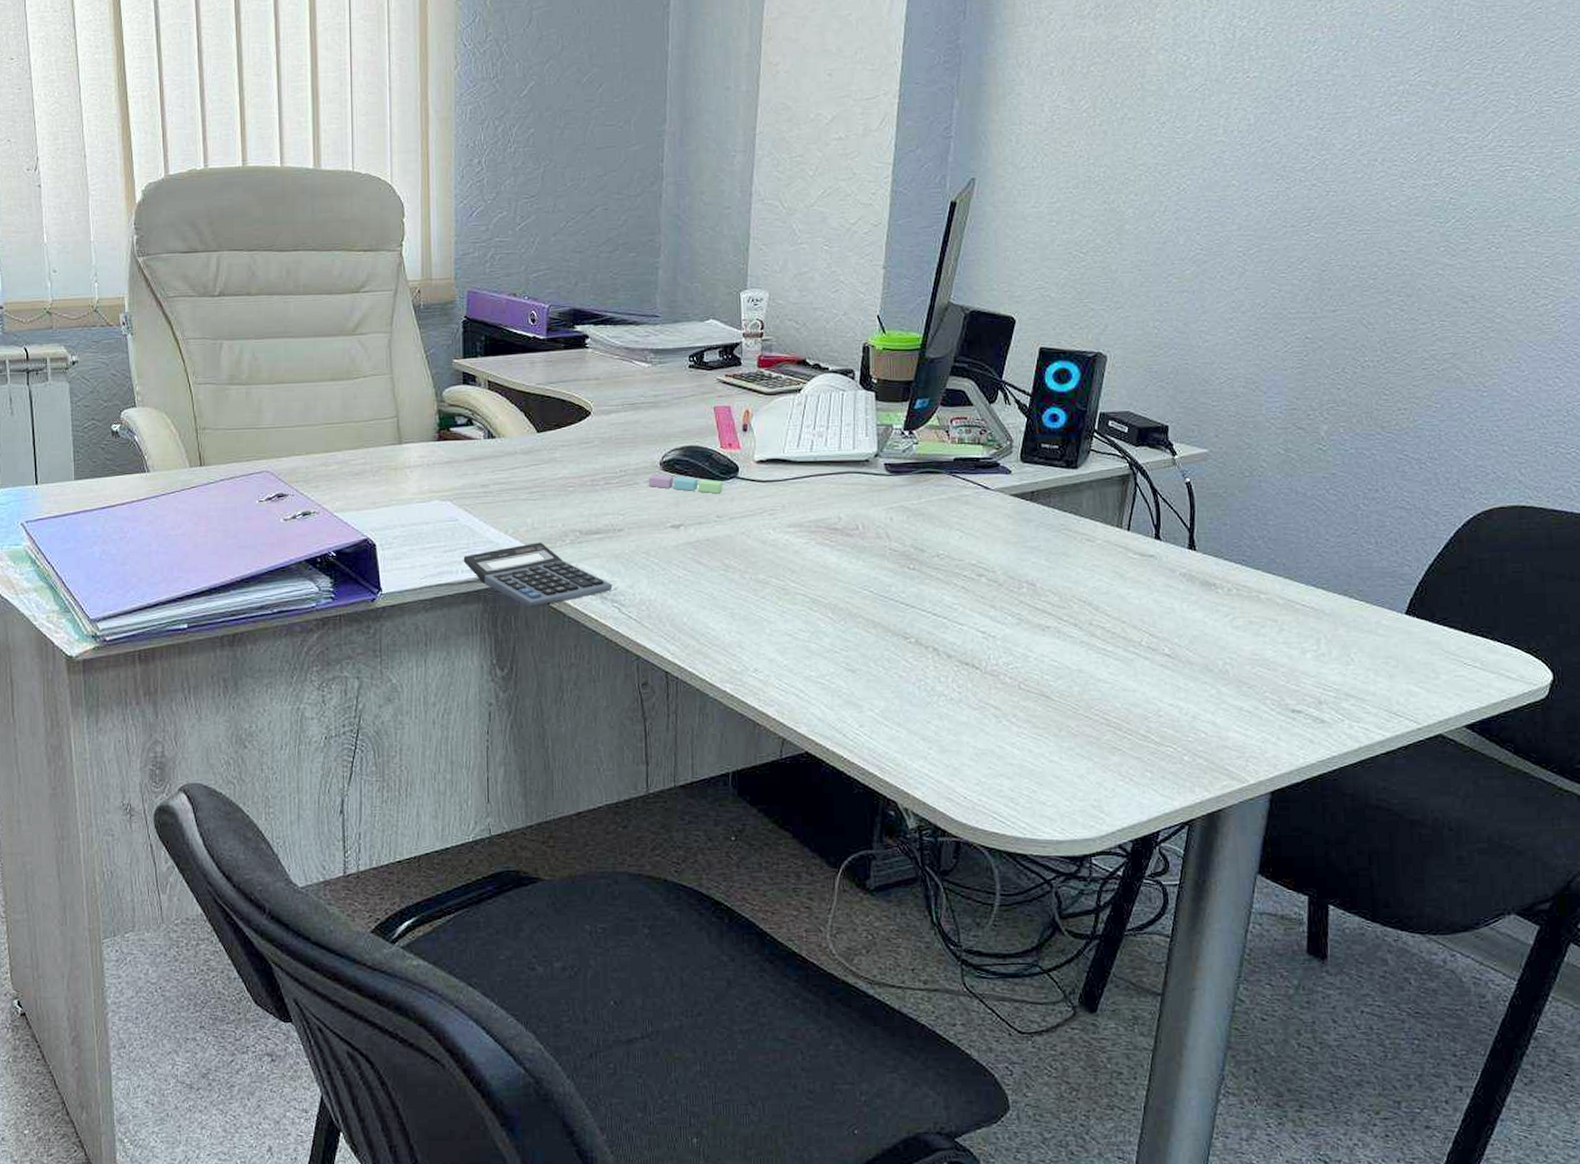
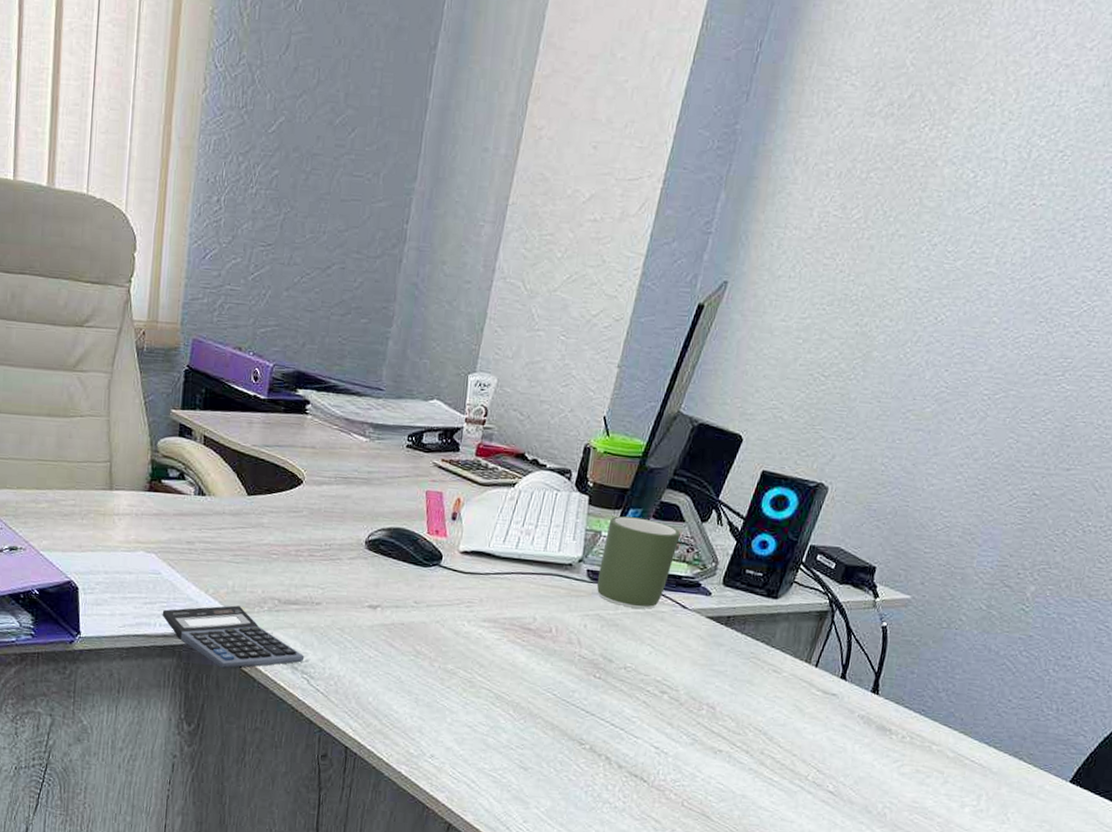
sticky notes: present [649,474,723,494] -> none [352,552,425,580]
mug: none [896,407,971,495] -> present [597,516,681,609]

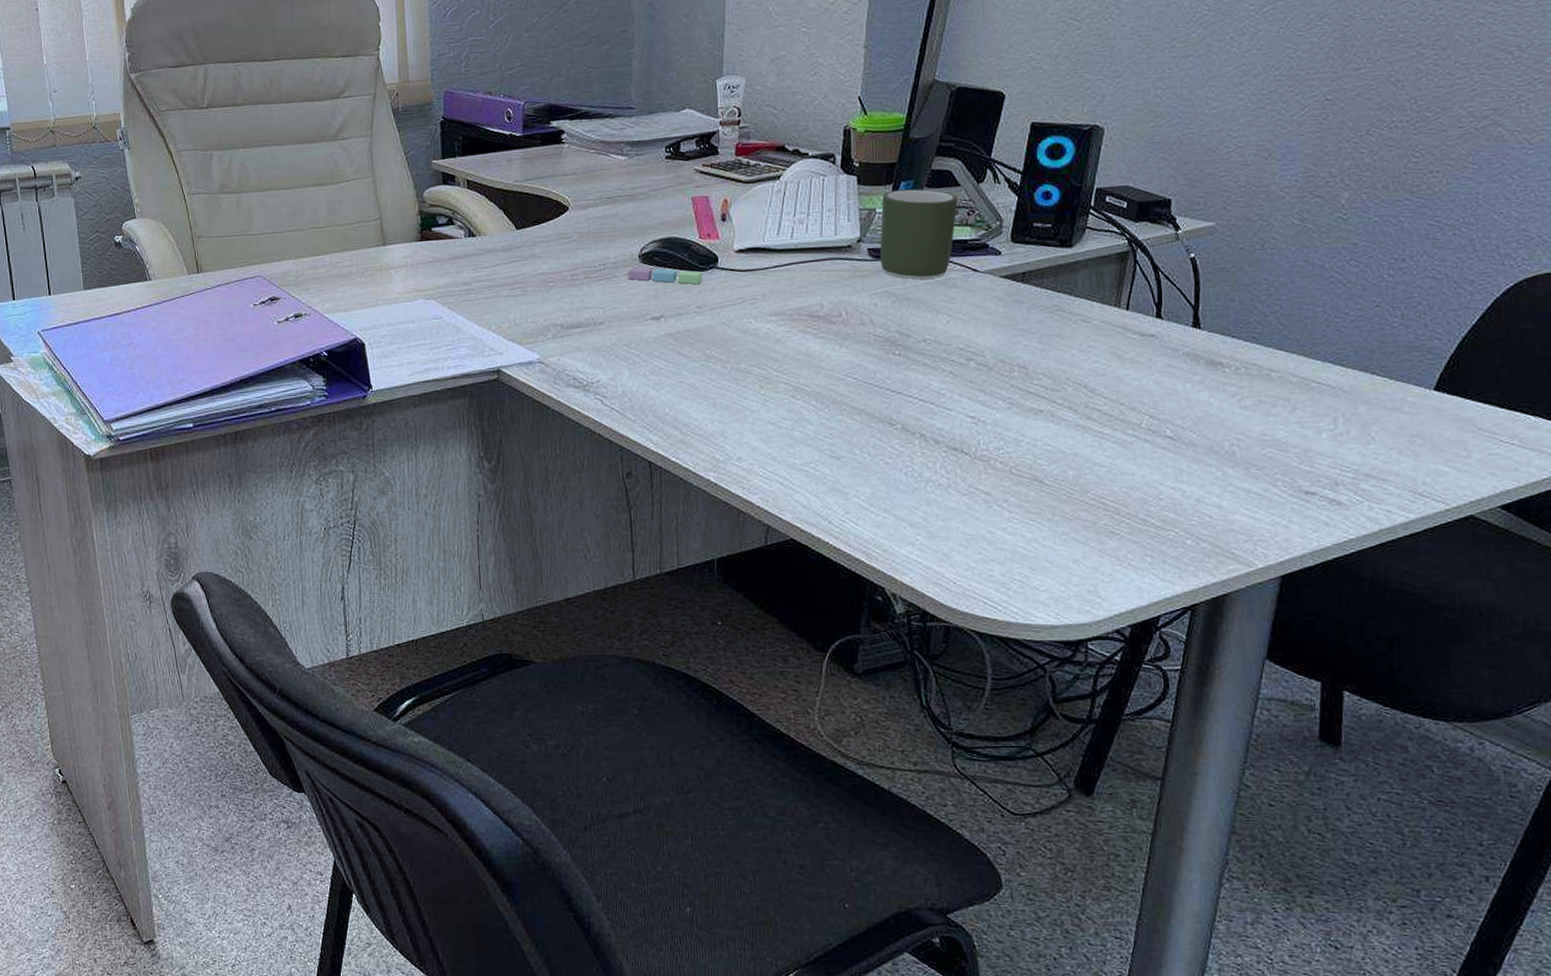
calculator: present [162,605,305,669] -> none [448,337,595,401]
sticky notes: none [352,552,425,580] -> present [628,267,703,285]

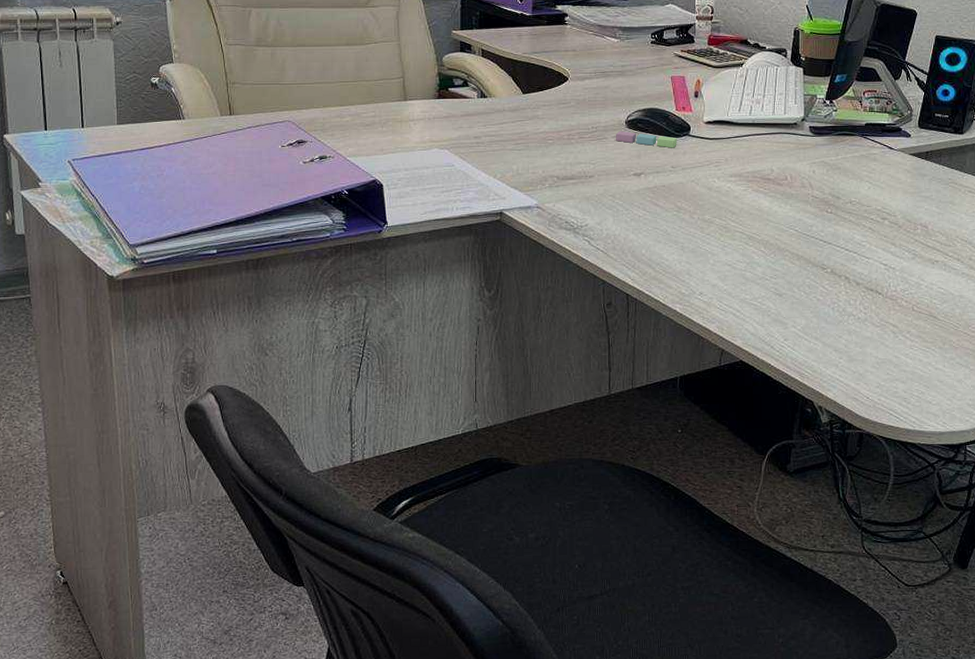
mug: present [879,189,958,280] -> none [818,81,880,153]

